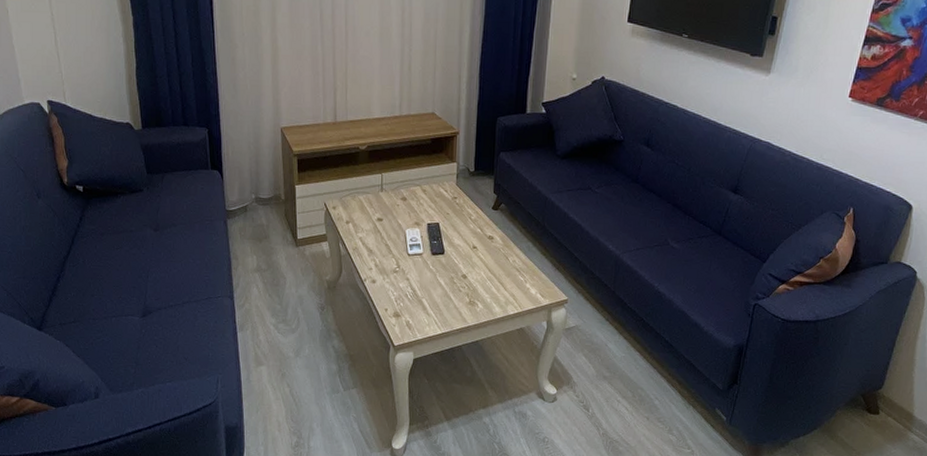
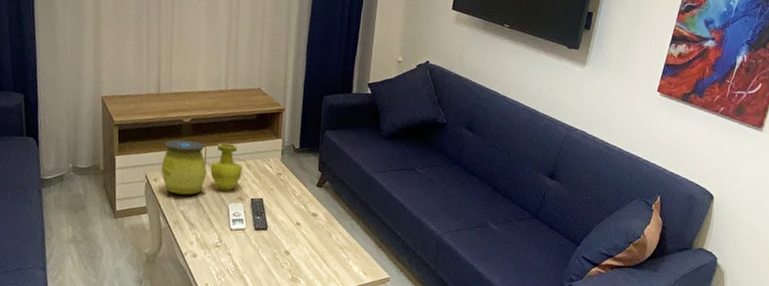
decorative vase: none [339,167,418,222] -> present [161,139,242,195]

